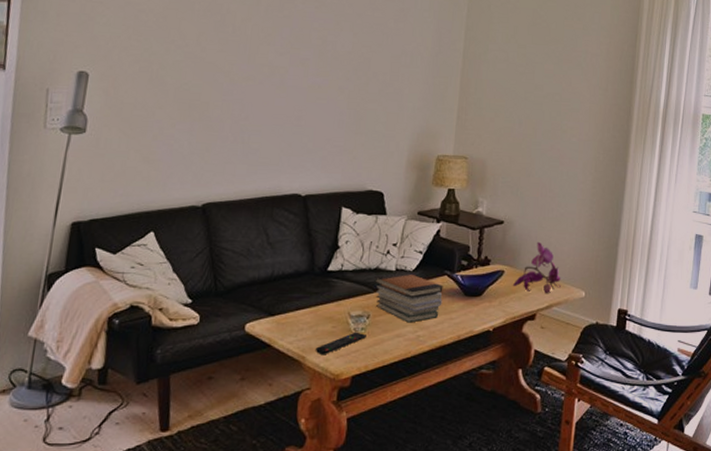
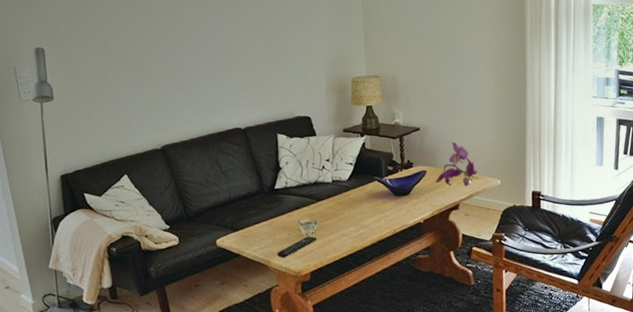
book stack: present [374,272,443,323] -> none [315,182,377,224]

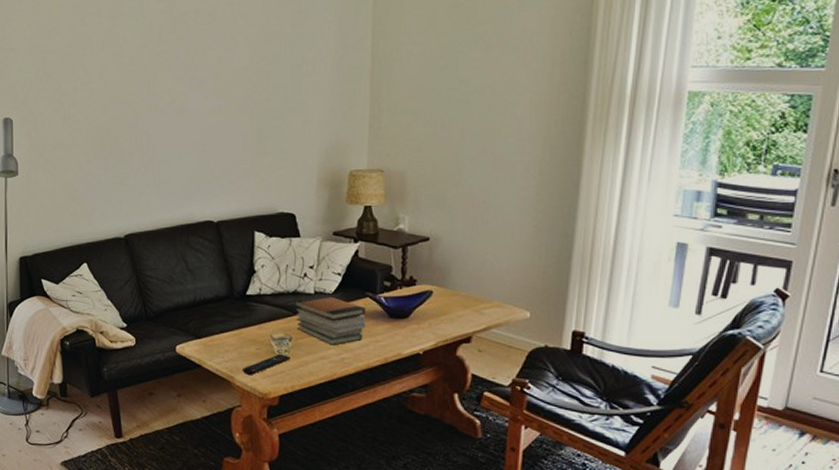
book stack: none [315,182,377,224] -> present [294,295,366,345]
flower: present [435,142,478,186] -> none [442,258,500,315]

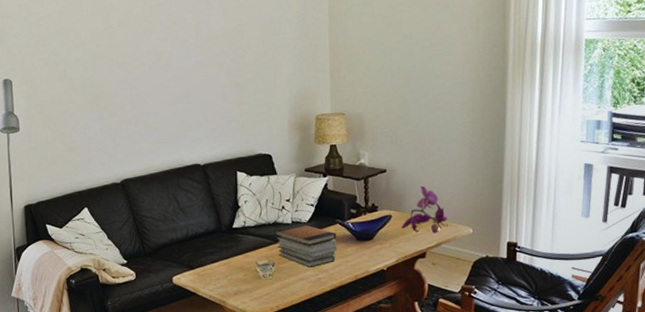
remote control: present [242,353,290,376] -> none [232,278,274,299]
flower: none [442,258,500,315] -> present [400,185,448,234]

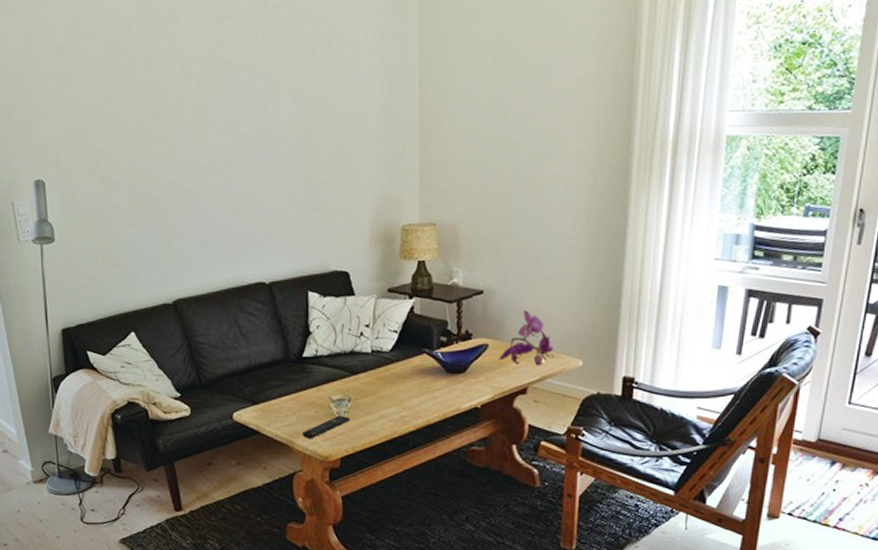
remote control: none [232,278,274,299] -> present [301,415,350,439]
book stack: present [274,224,337,268] -> none [351,353,424,404]

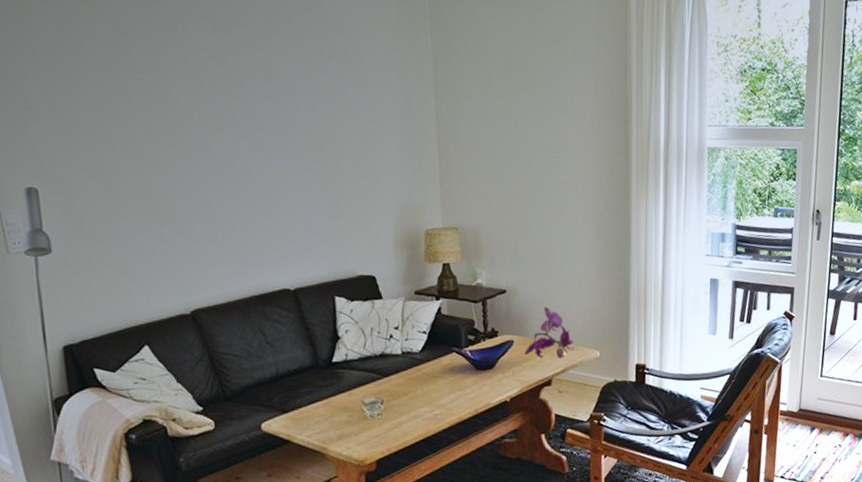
remote control: present [301,415,350,439] -> none [335,418,384,444]

